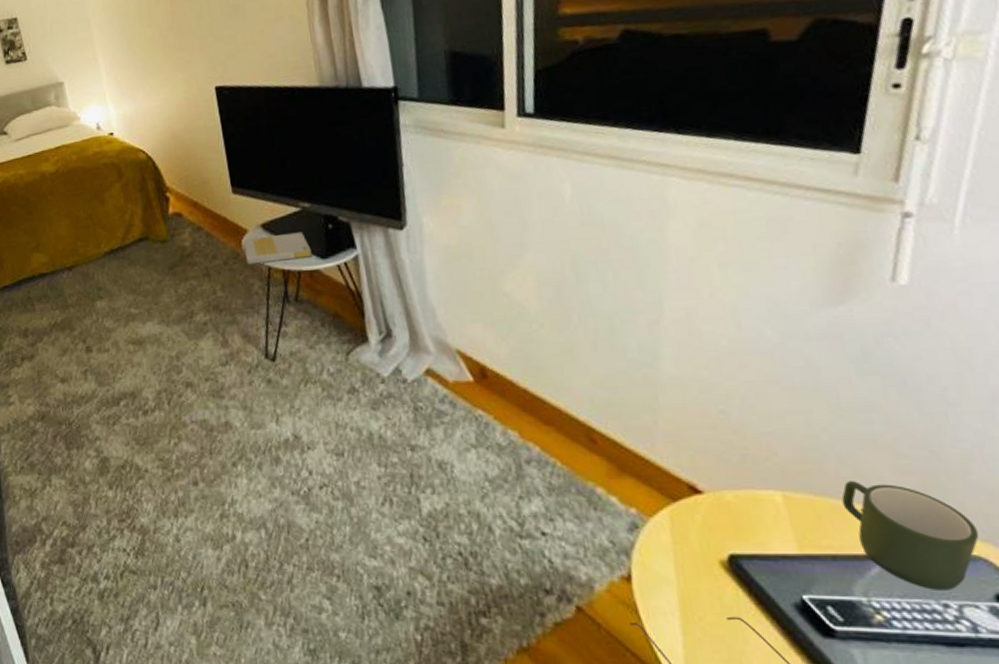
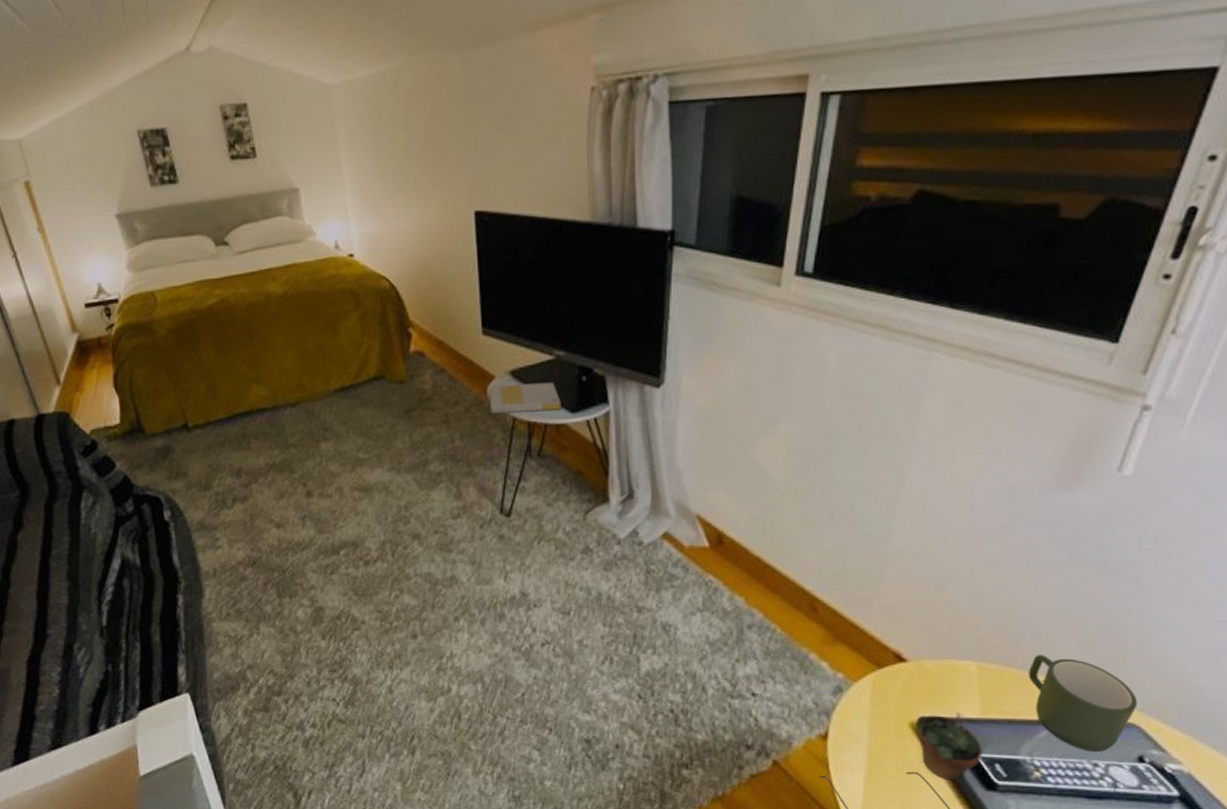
succulent plant: none [728,549,810,627] -> present [917,713,983,781]

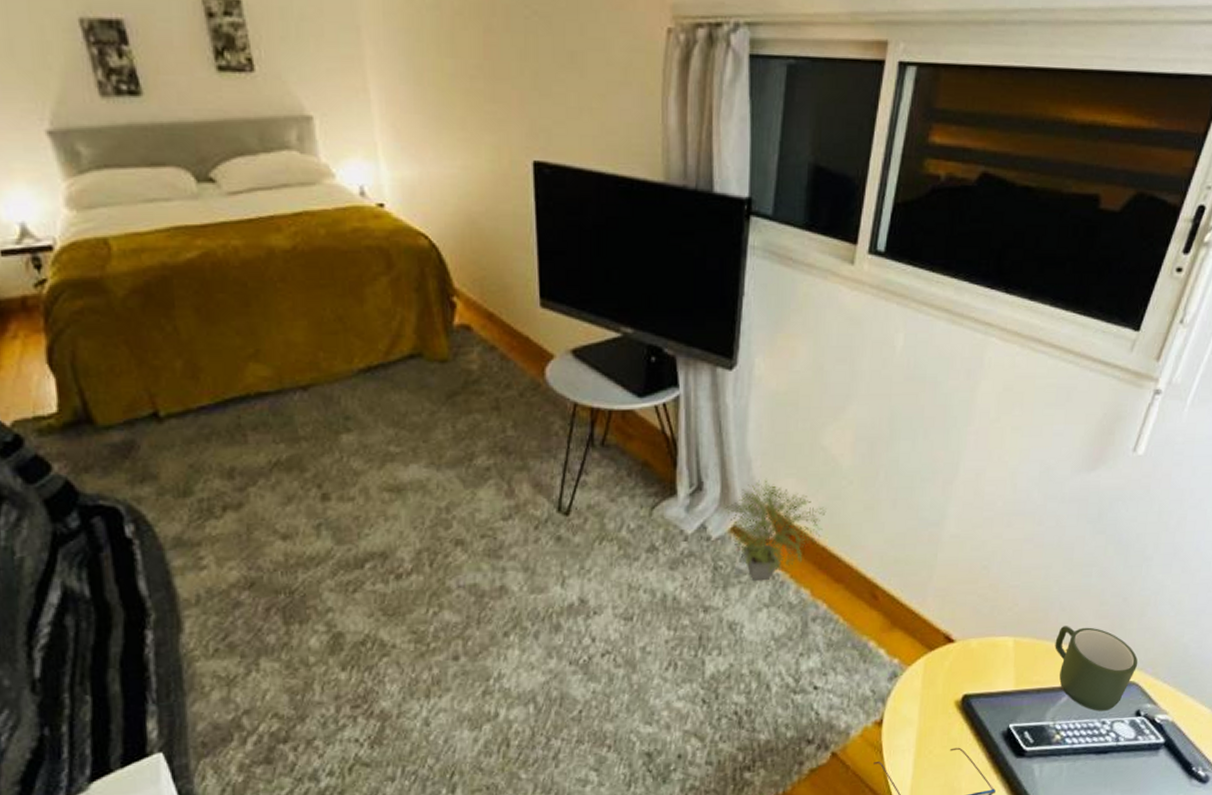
book: present [489,382,561,414] -> none [547,363,628,399]
potted plant: none [659,489,759,587] -> present [728,478,827,581]
succulent plant: present [917,713,983,781] -> none [960,687,1015,753]

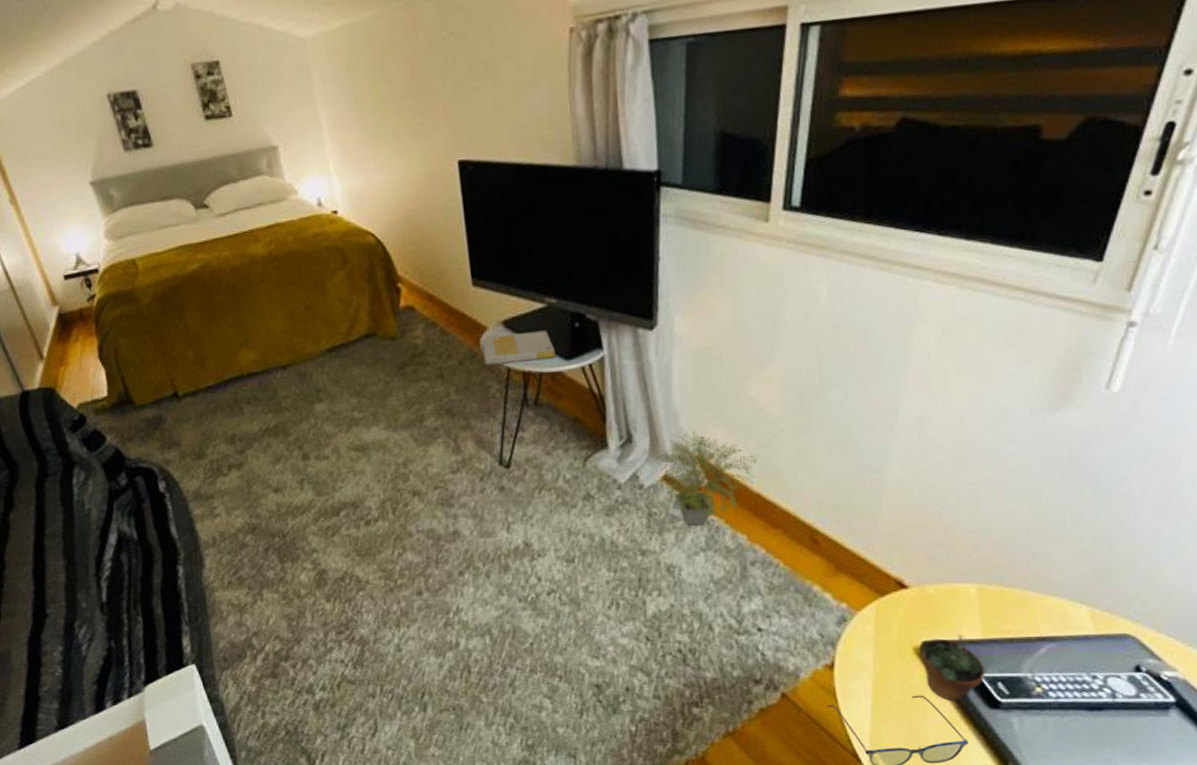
book: none [547,363,628,399] -> present [481,330,556,365]
succulent plant: none [960,687,1015,753] -> present [921,635,985,702]
mug: present [1055,626,1138,712] -> none [1027,573,1133,666]

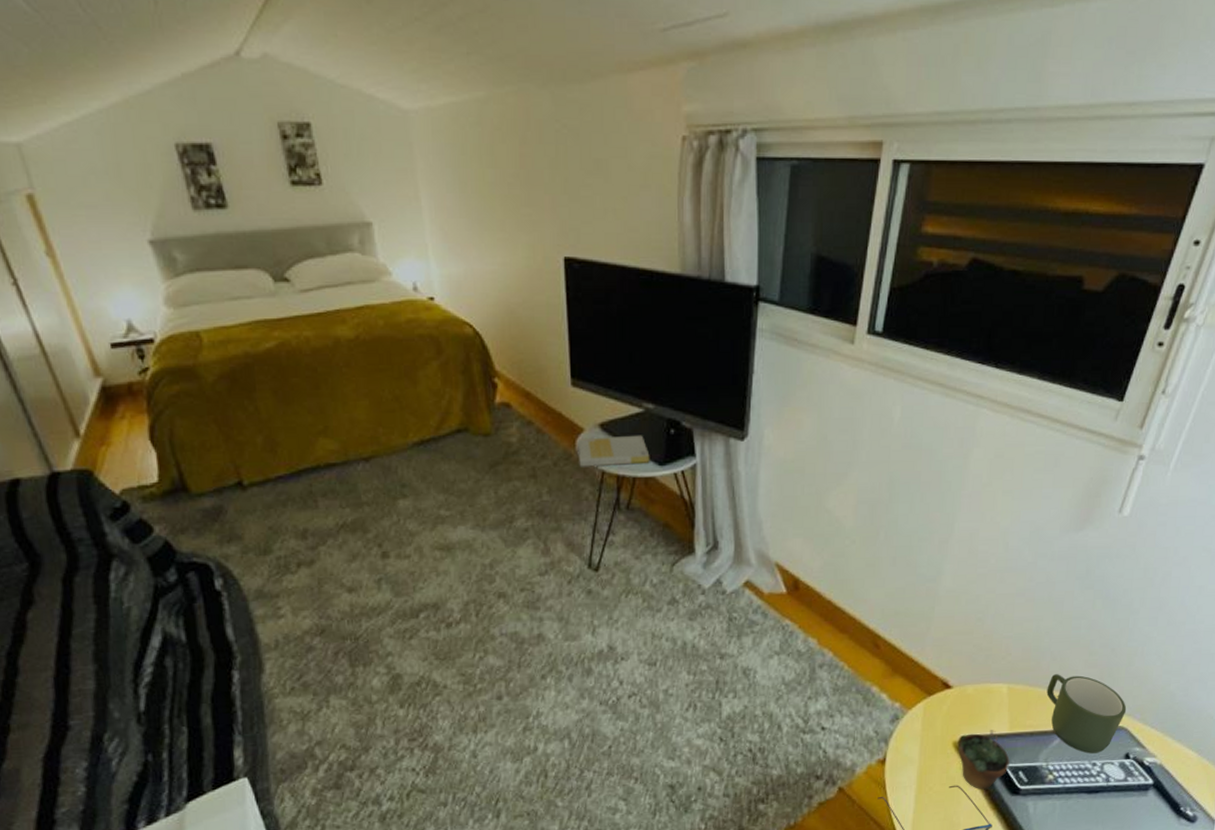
potted plant: present [658,429,758,527] -> none [741,538,831,631]
mug: none [1027,573,1133,666] -> present [1046,674,1127,755]

